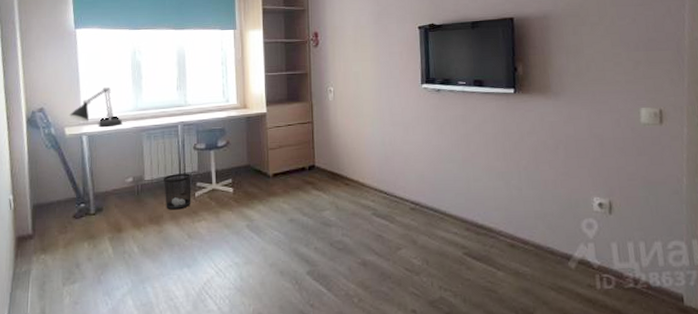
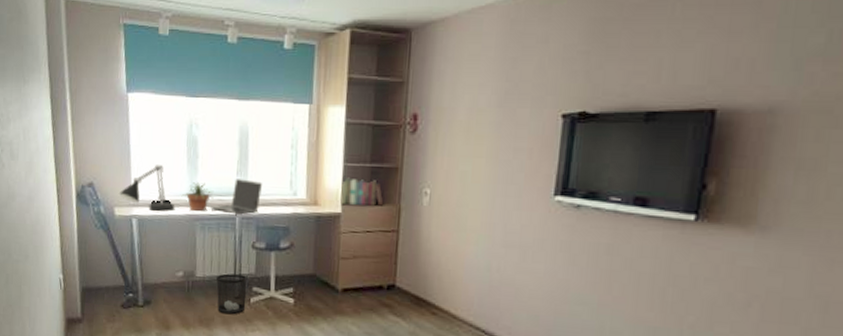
potted plant: none [128,99,158,124] -> present [181,182,214,212]
laptop: none [155,93,199,123] -> present [210,179,262,215]
books: none [265,84,299,105] -> present [340,177,384,206]

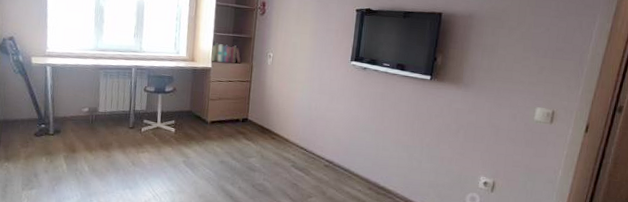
desk lamp: present [118,165,175,211] -> none [35,26,84,62]
potted plant: present [181,182,214,212] -> none [89,40,116,63]
laptop: present [210,179,262,215] -> none [112,40,153,66]
waste bin: present [216,273,246,315] -> none [115,110,139,140]

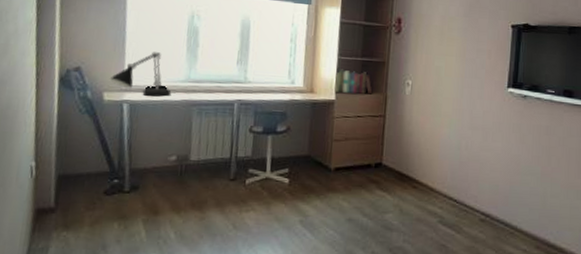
desk lamp: none [35,26,84,62] -> present [109,52,172,97]

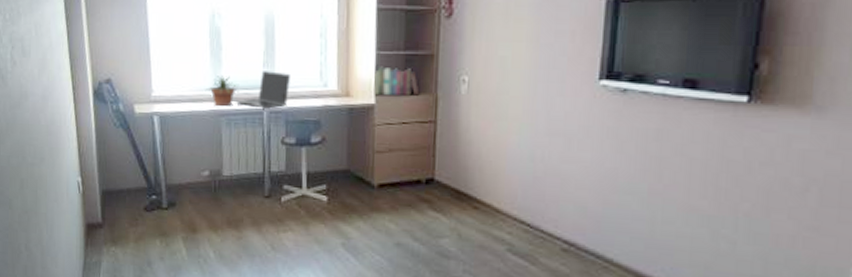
desk lamp: present [109,52,172,97] -> none [138,58,199,107]
potted plant: none [178,69,213,98] -> present [205,76,240,107]
laptop: none [209,67,261,101] -> present [236,71,290,109]

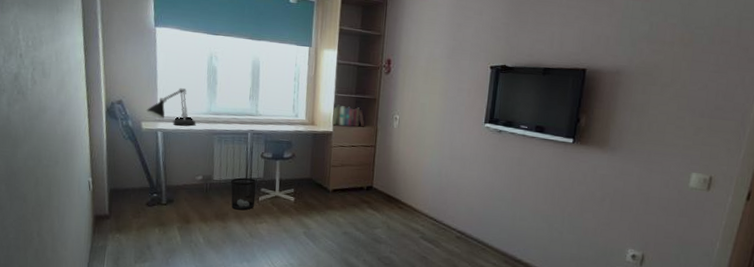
desk lamp: none [138,58,199,107] -> present [145,88,196,127]
potted plant: present [205,76,240,107] -> none [201,103,230,128]
laptop: present [236,71,290,109] -> none [227,102,270,131]
waste bin: none [245,171,277,215] -> present [230,177,256,210]

